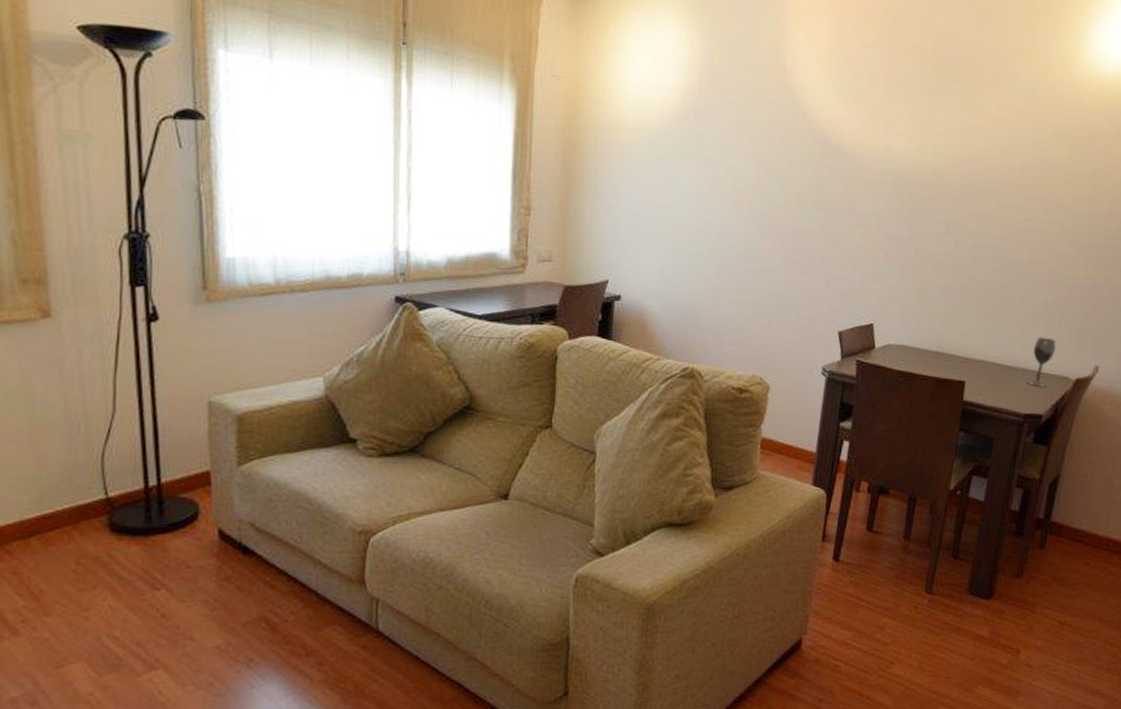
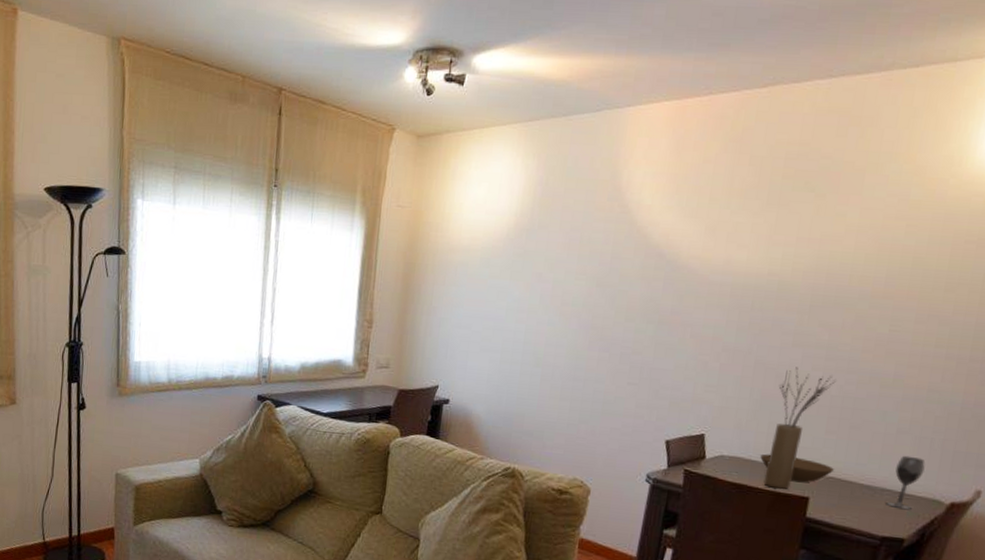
bowl: none [922,340,984,368] -> present [760,453,834,483]
vase: none [926,255,983,376] -> present [764,367,836,490]

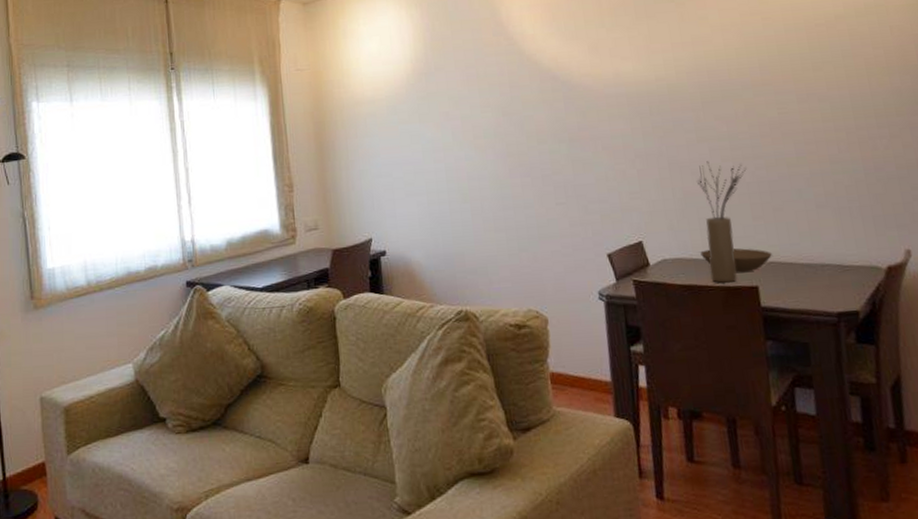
wine glass: present [885,455,926,510] -> none [826,228,855,282]

